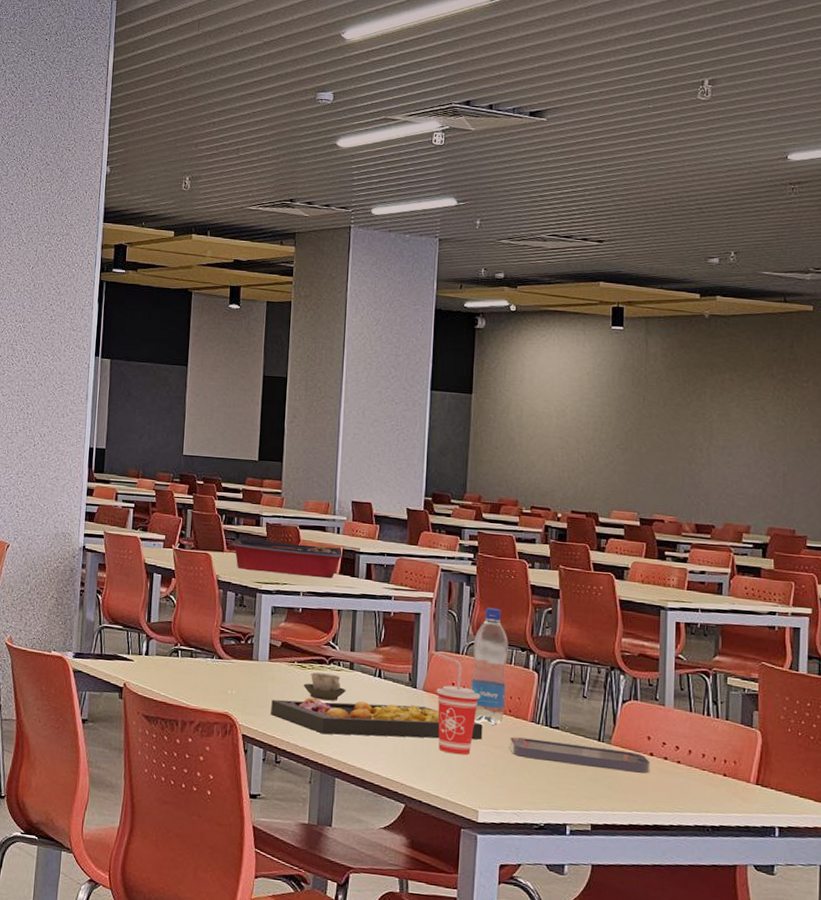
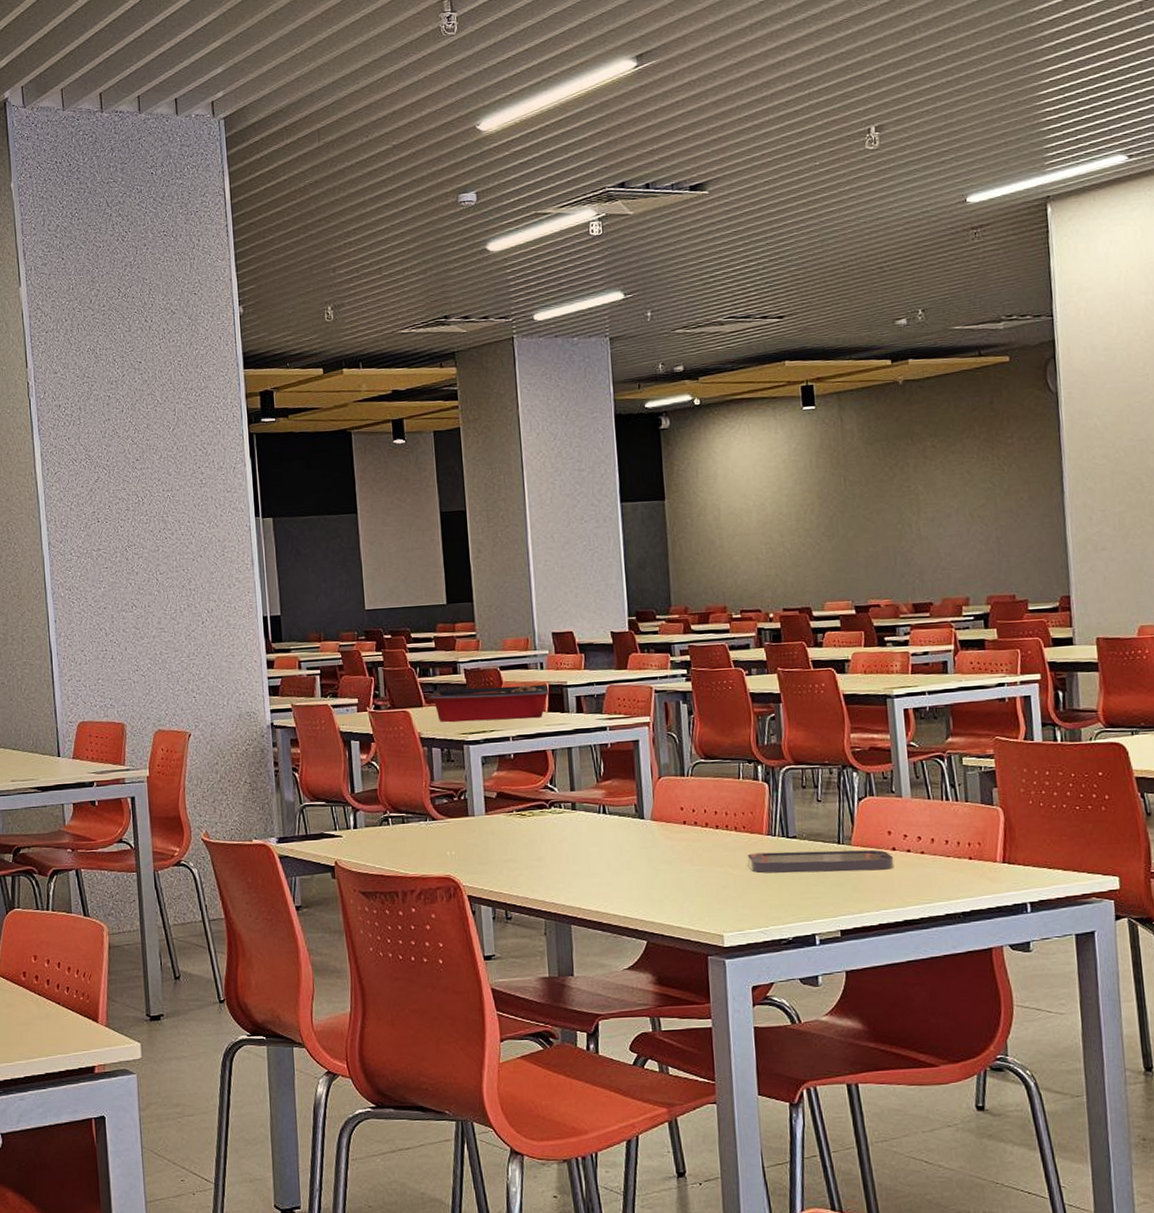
food tray: present [271,697,483,740] -> none [494,836,719,882]
cup: present [303,672,346,701] -> none [525,818,571,847]
beverage cup: present [430,650,480,755] -> none [654,776,712,881]
bottle: present [471,607,508,725] -> none [698,722,739,845]

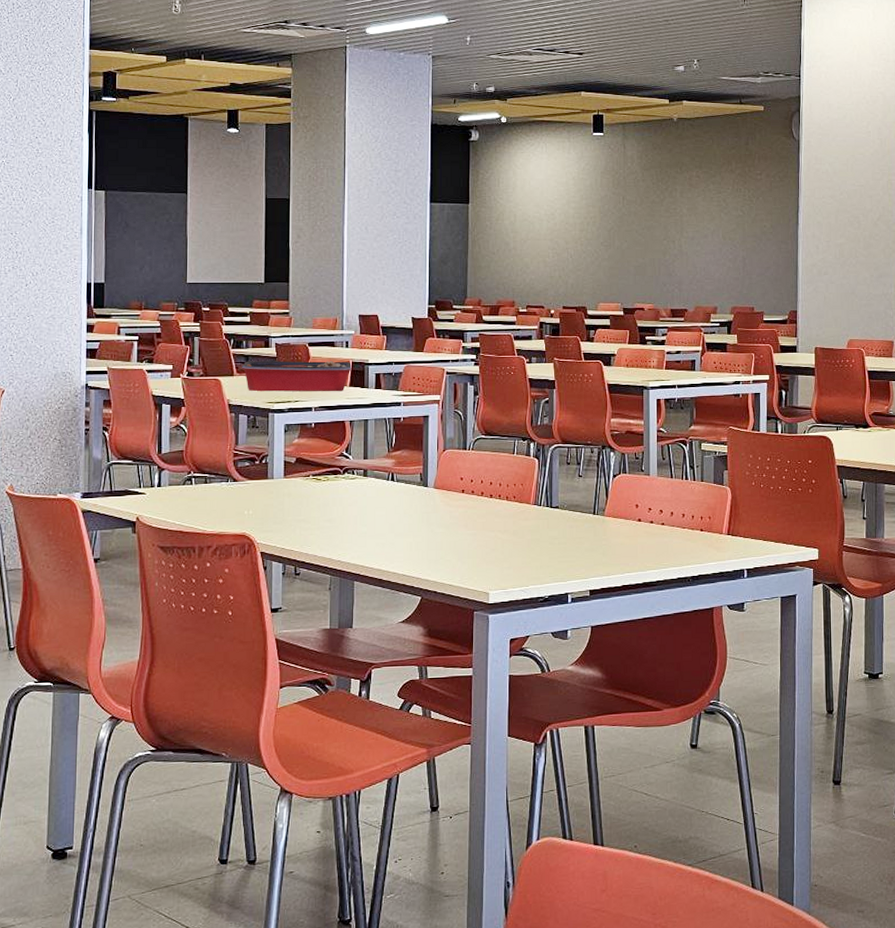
mobile phone: present [747,849,894,874] -> none [515,519,639,539]

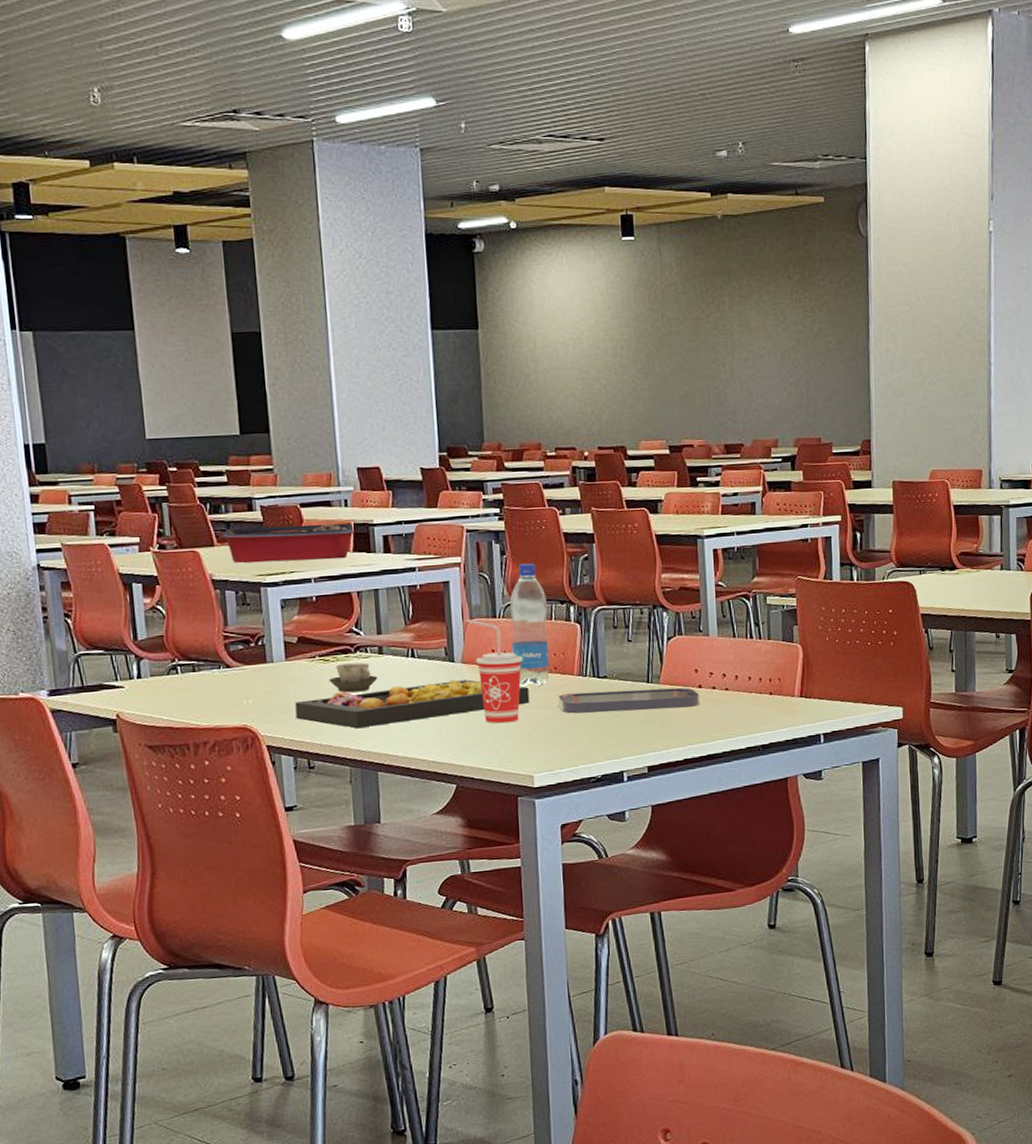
food tray: none [288,502,490,542] -> present [295,679,530,729]
cup: none [319,483,361,509] -> present [329,662,378,693]
beverage cup: none [439,449,487,544] -> present [465,618,523,724]
bottle: none [478,403,511,512] -> present [510,563,550,687]
mobile phone: none [515,519,639,539] -> present [558,687,700,714]

